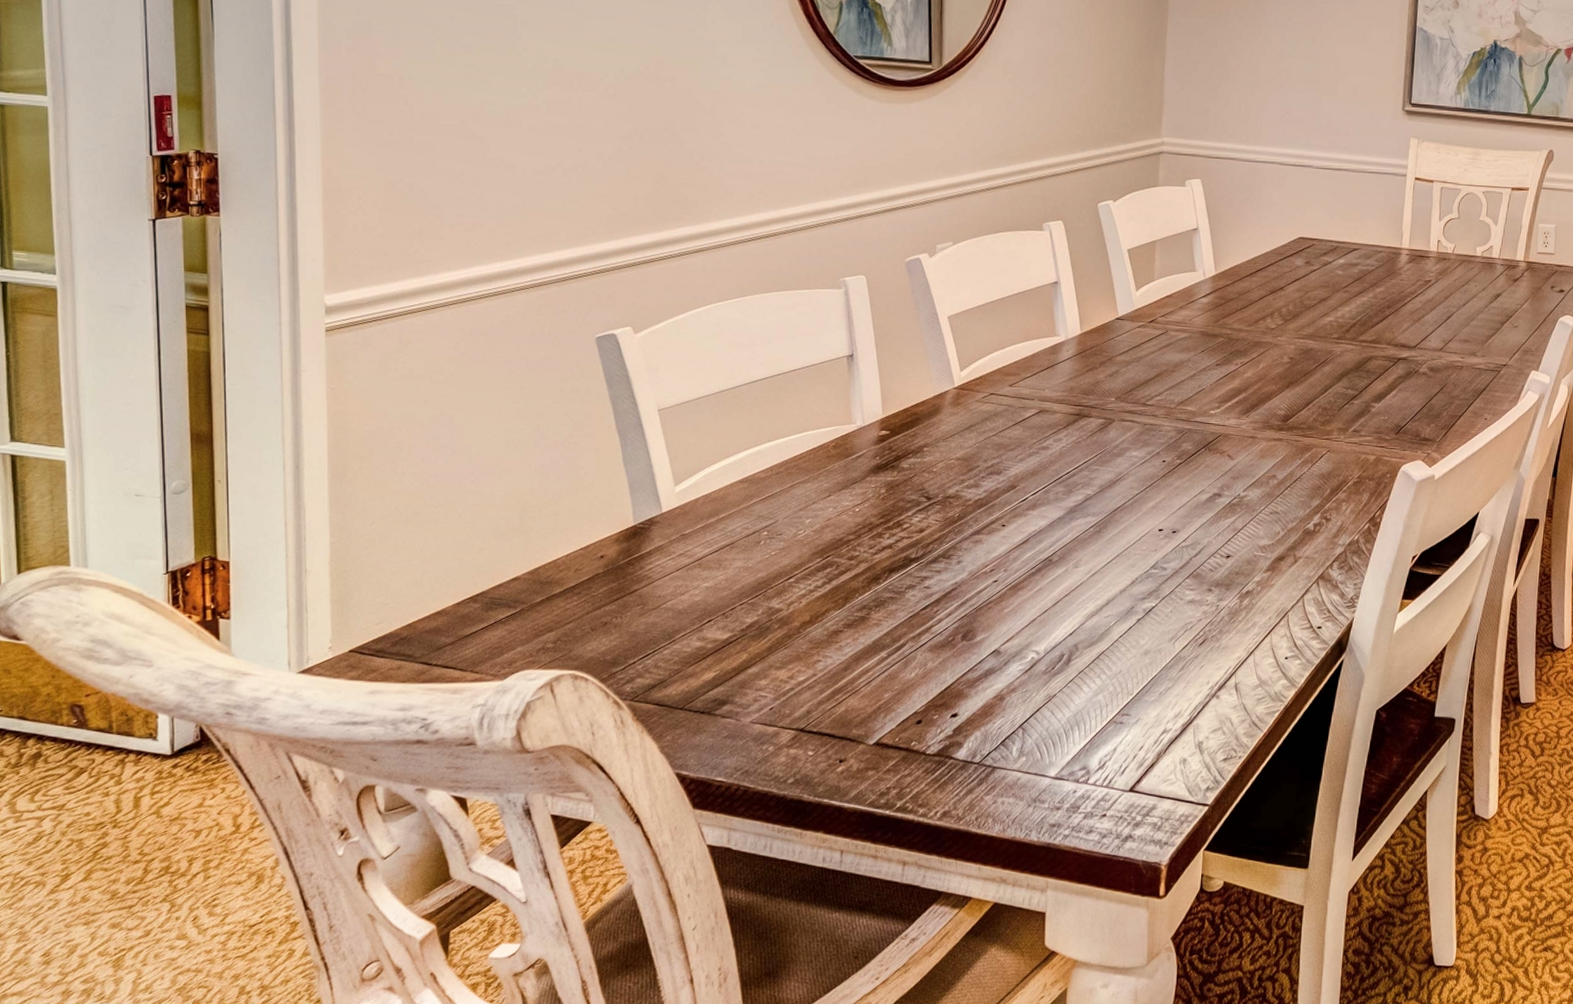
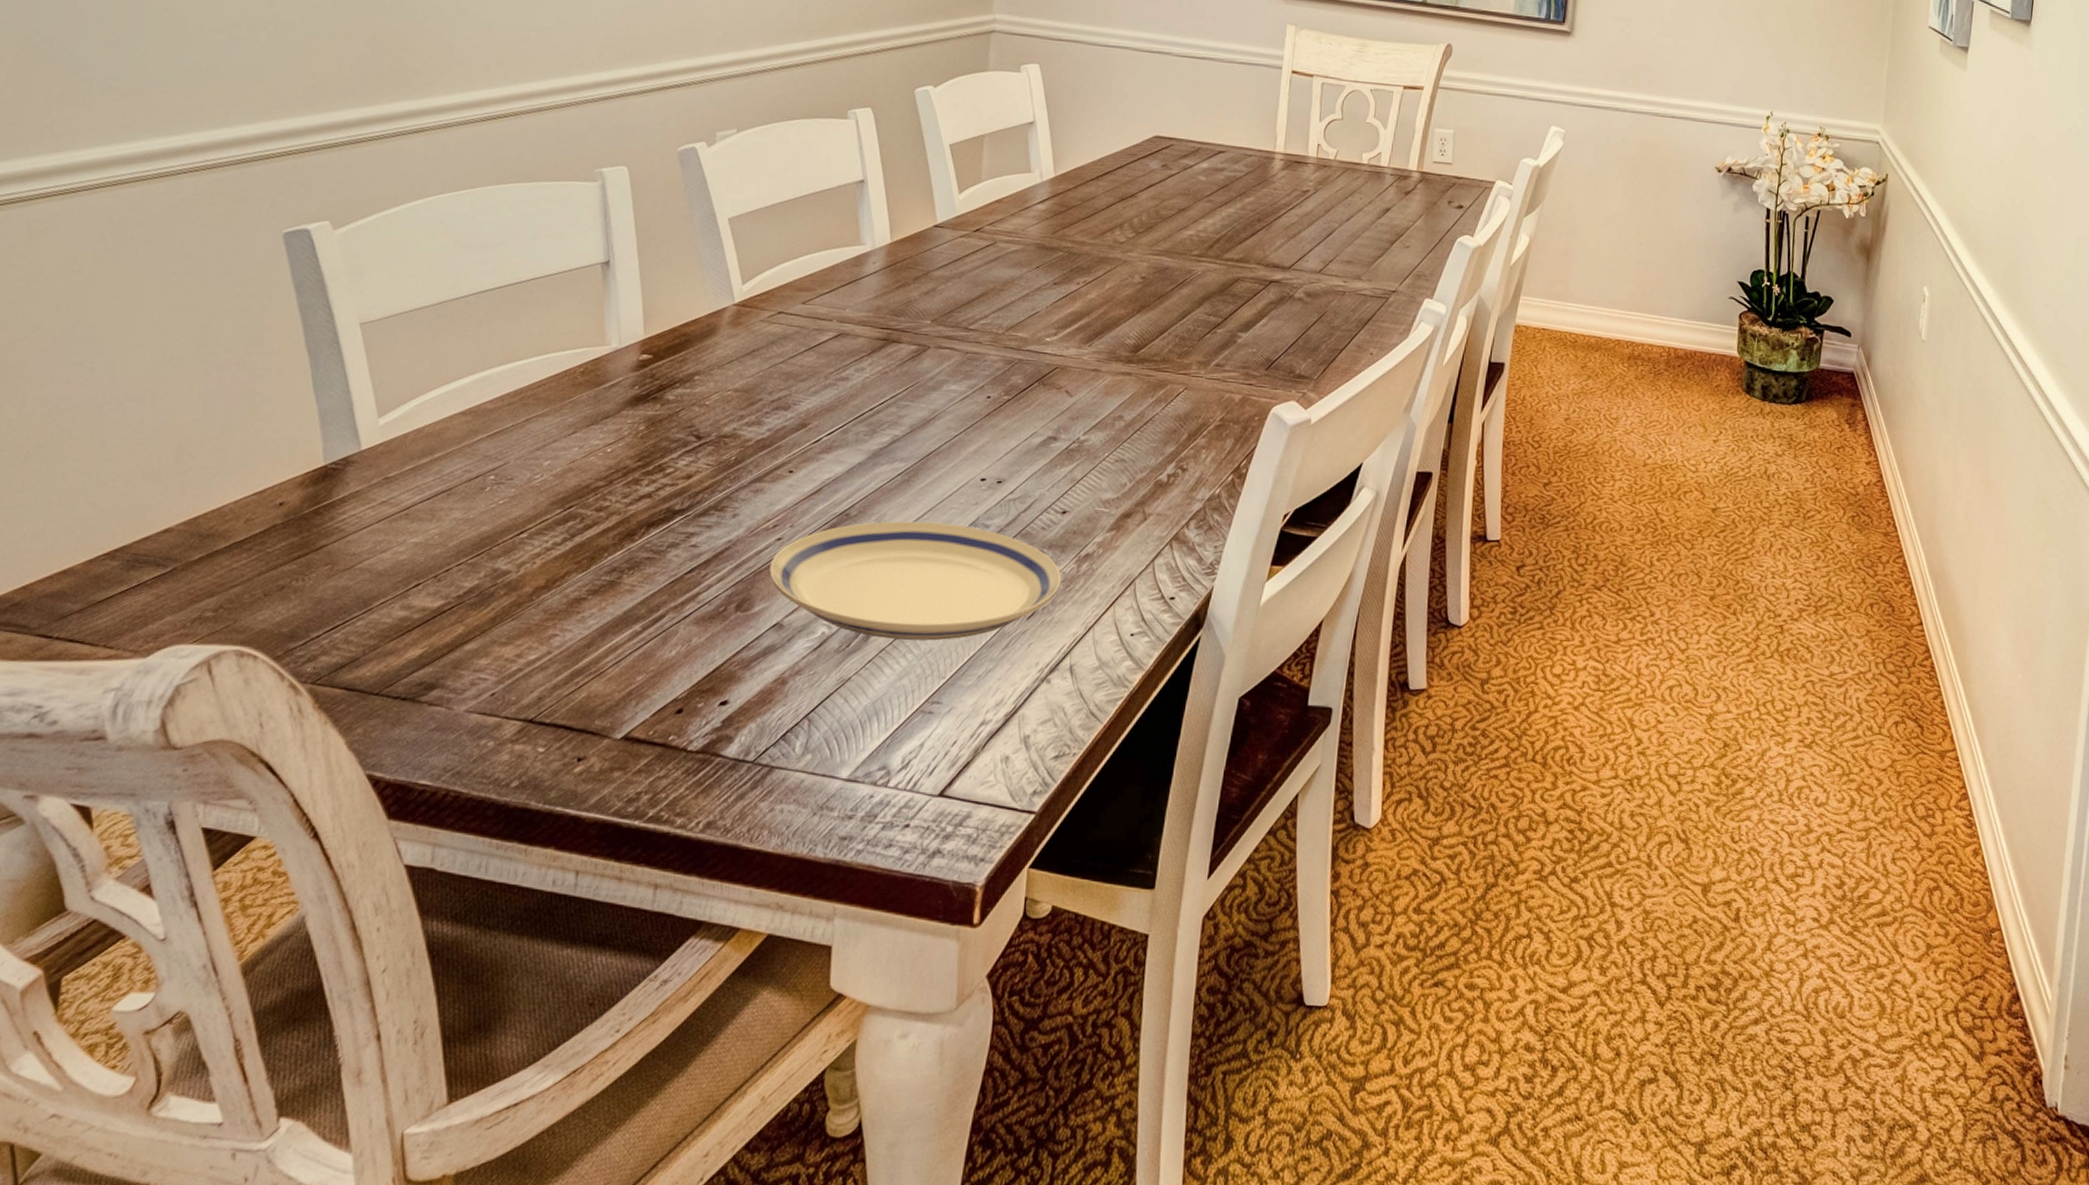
plate: none [988,565,1227,664] -> present [769,521,1062,641]

